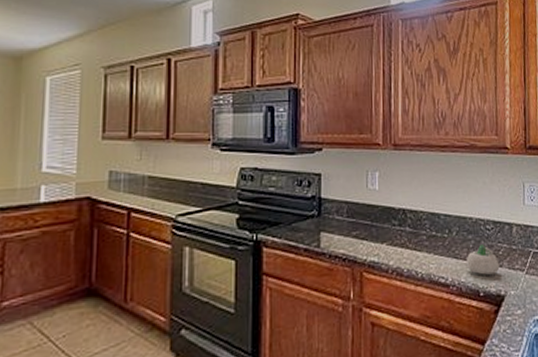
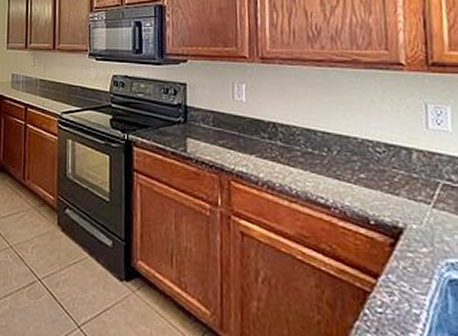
succulent planter: present [466,245,500,275] -> none [350,168,396,203]

